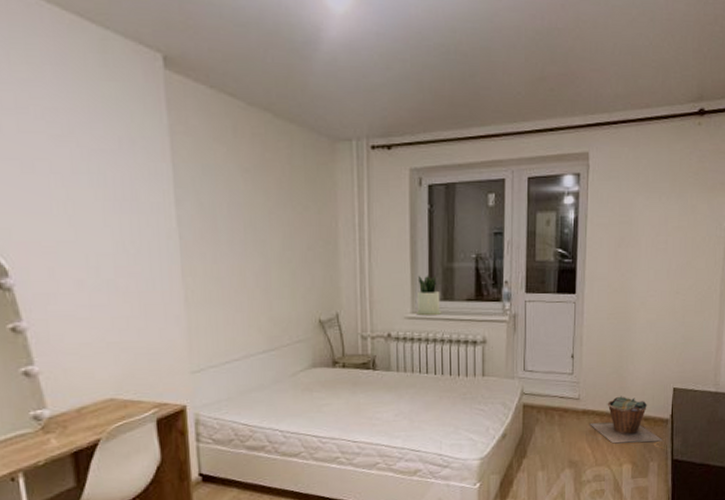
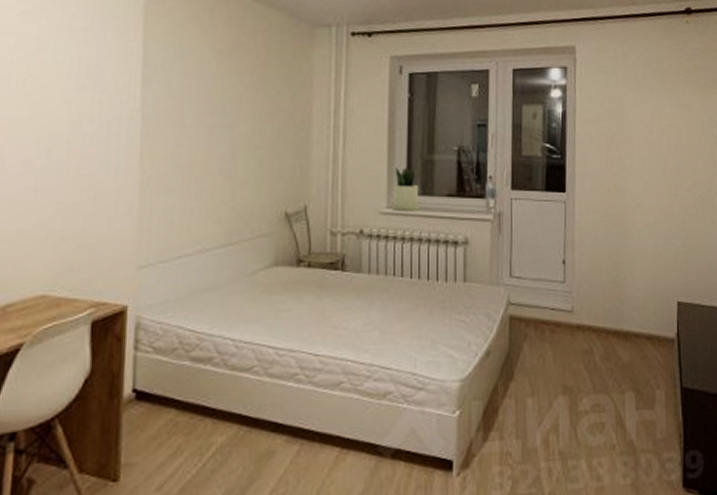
laundry basket: present [589,396,664,444] -> none [585,309,671,367]

